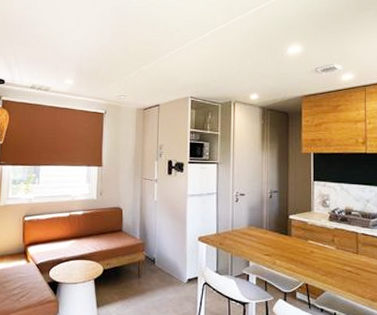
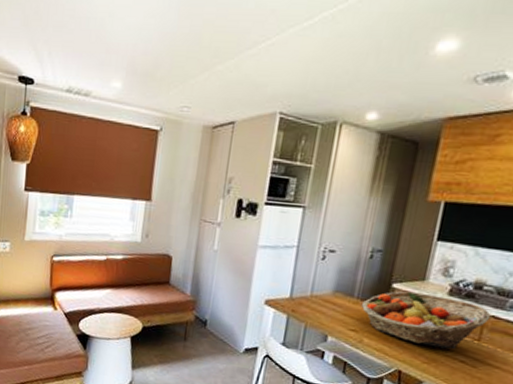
fruit basket: none [269,220,361,263] -> present [360,291,491,350]

